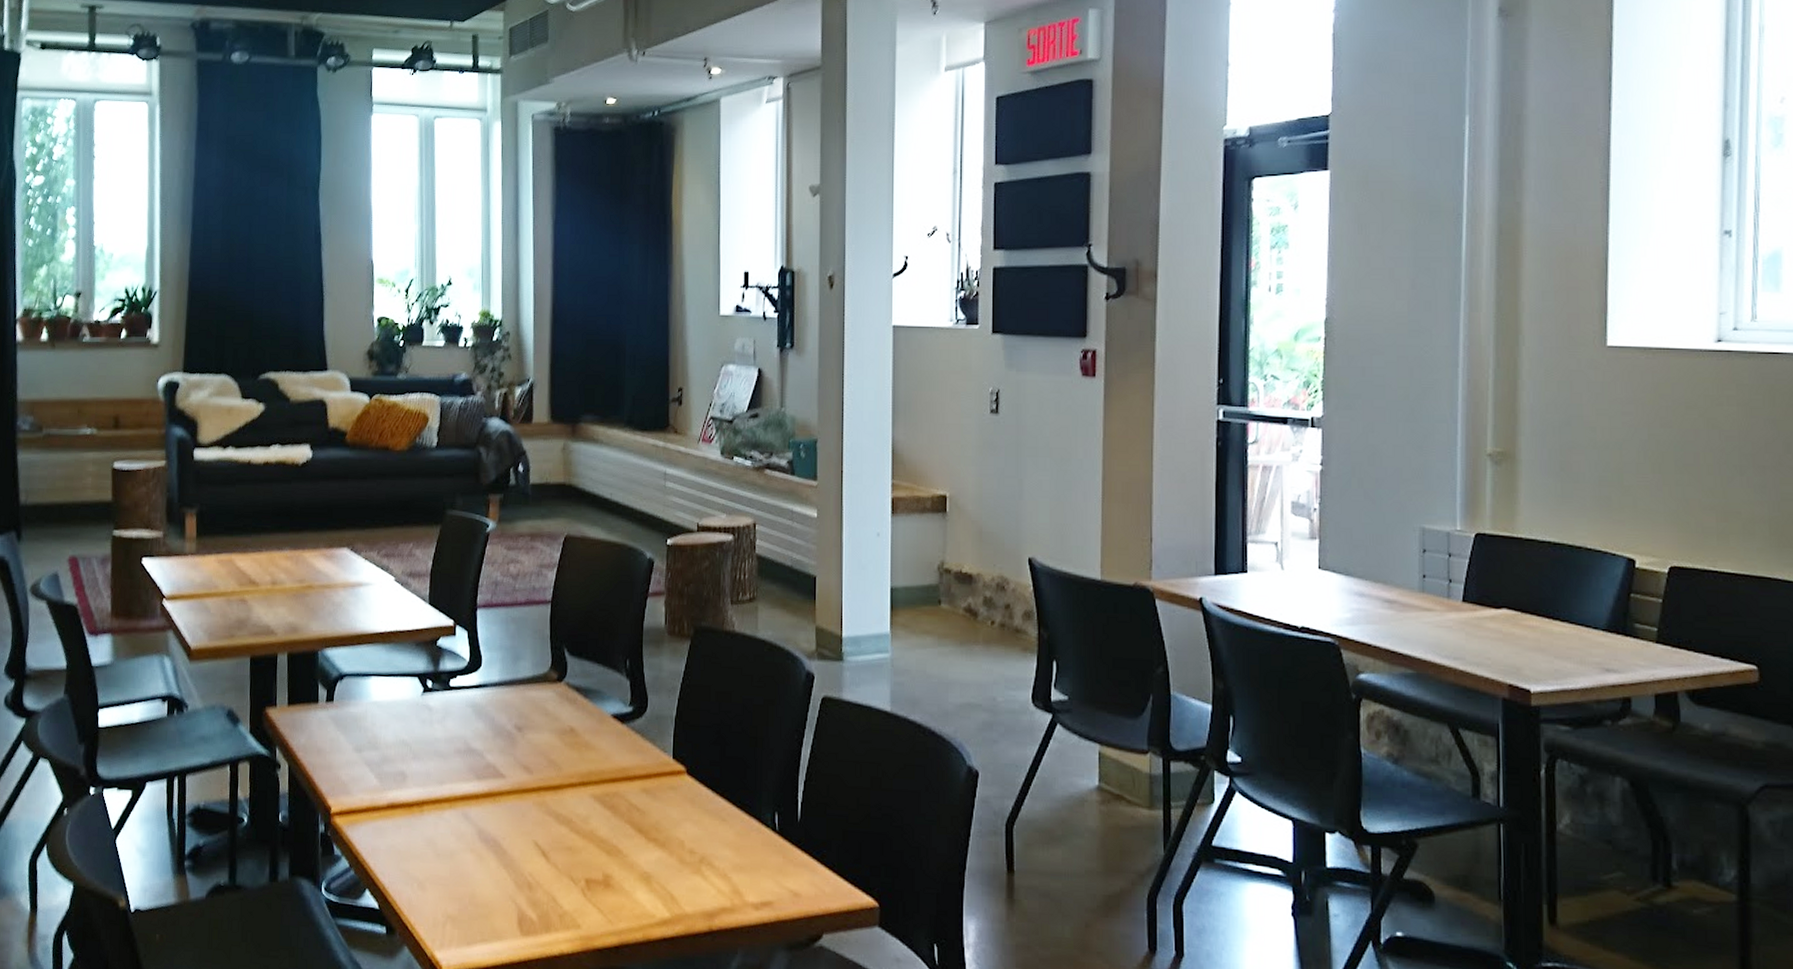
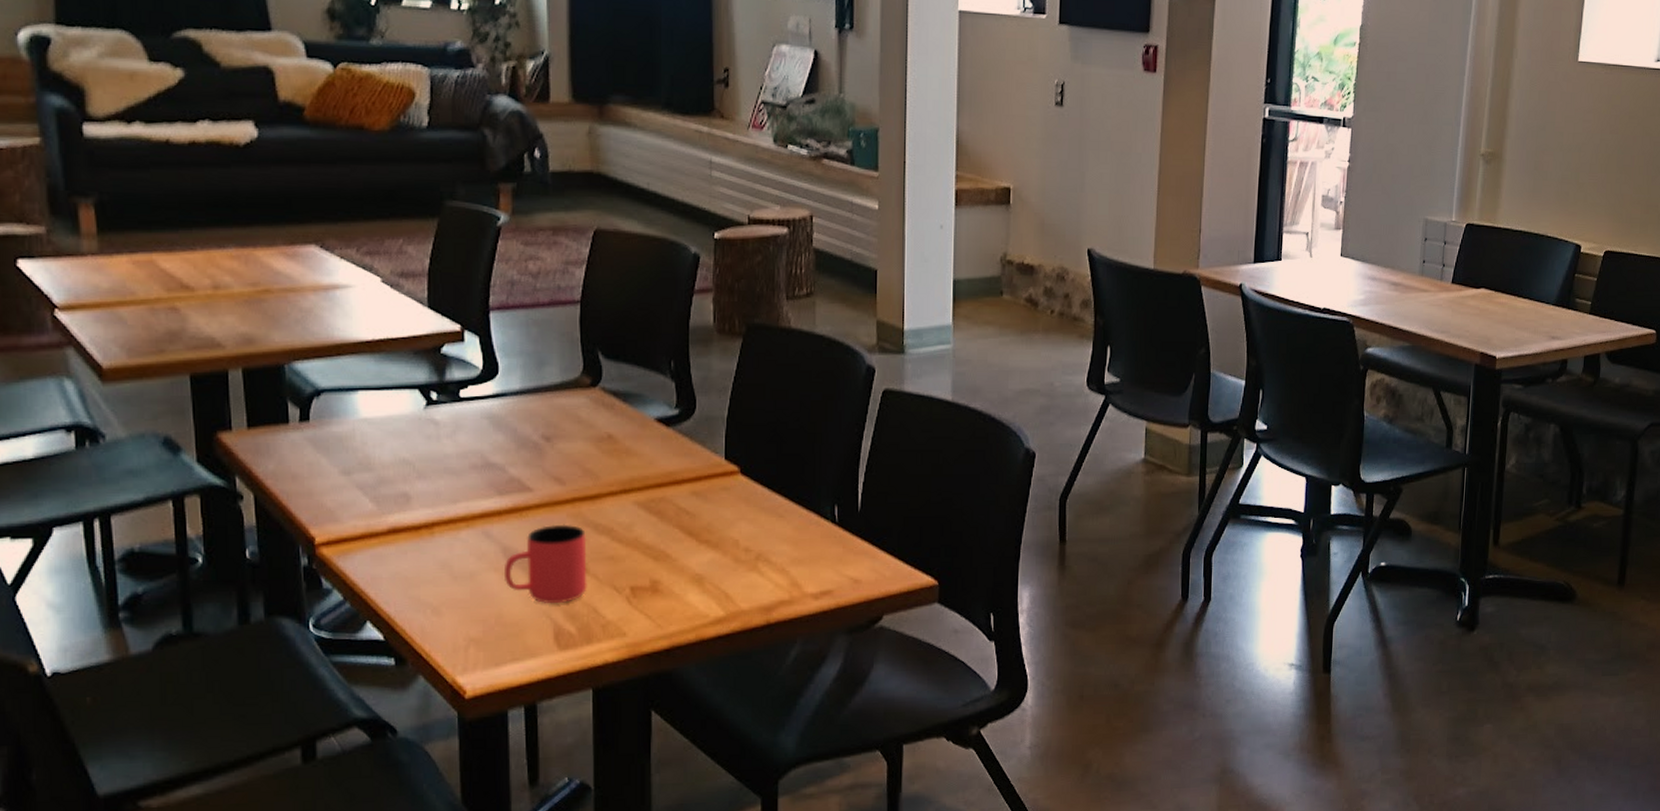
cup: none [478,811,549,889] -> present [503,524,587,603]

